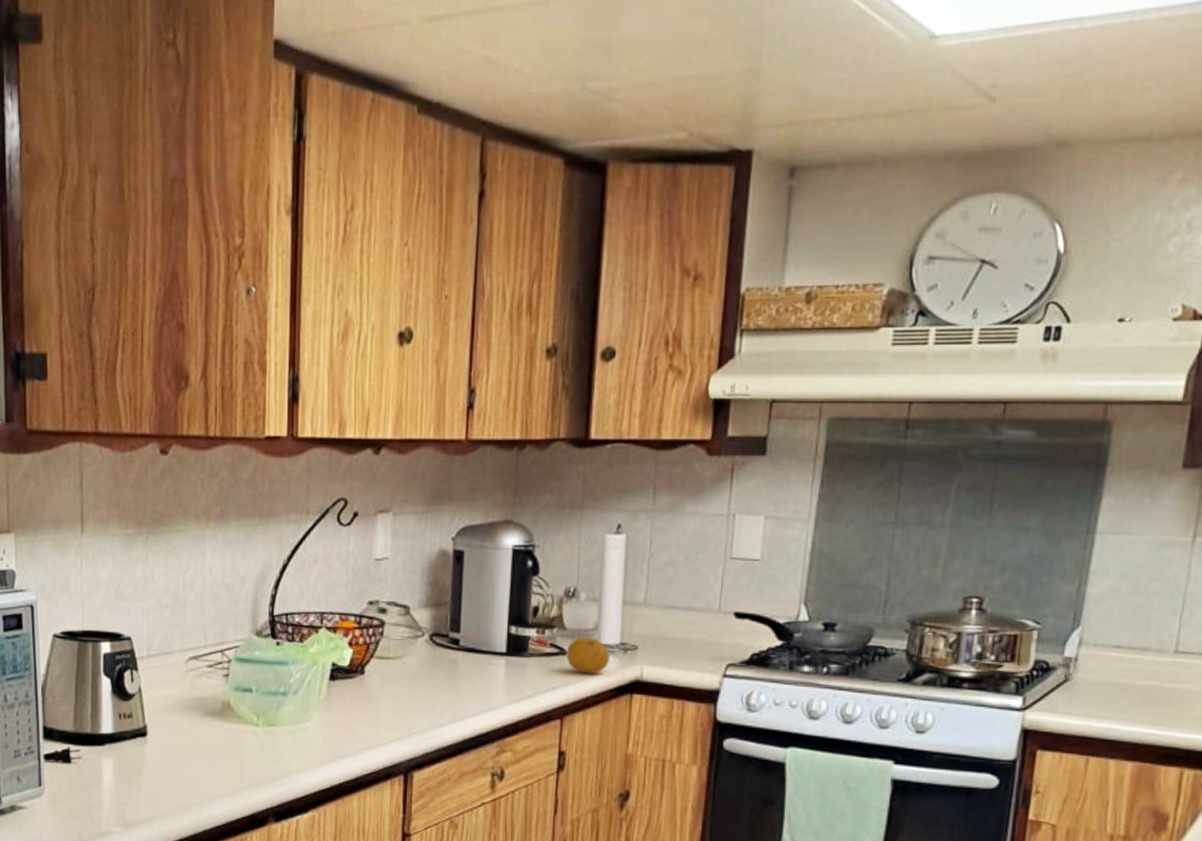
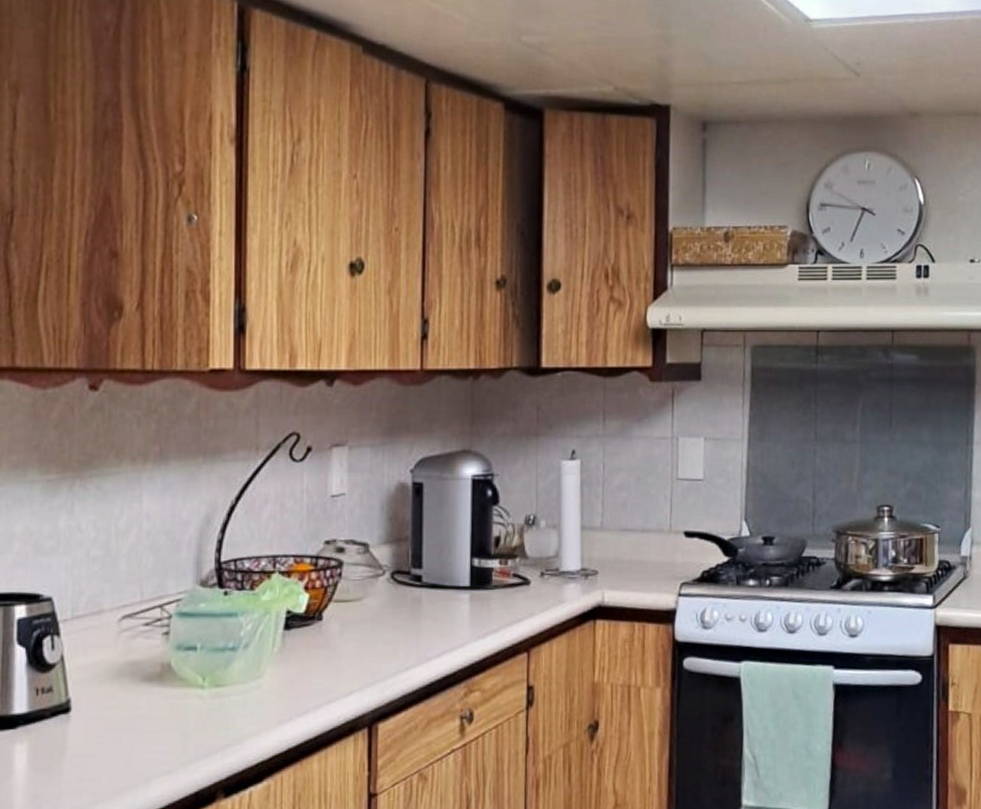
fruit: present [566,637,610,674] -> none [529,565,572,603]

